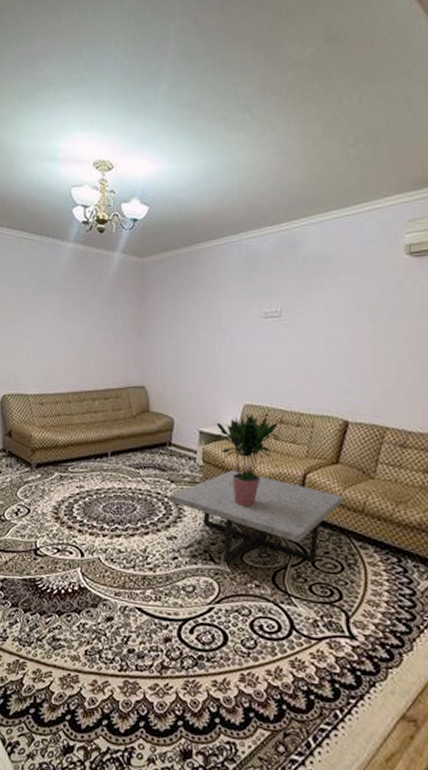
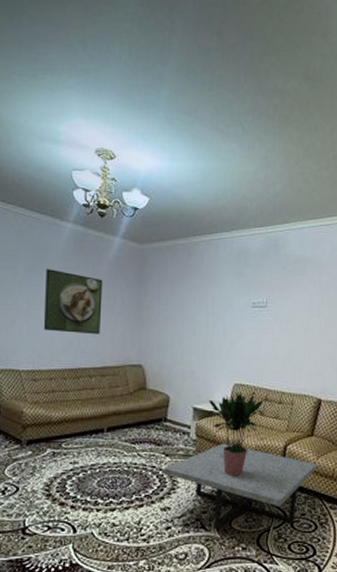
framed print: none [49,291,104,356] -> present [44,269,103,335]

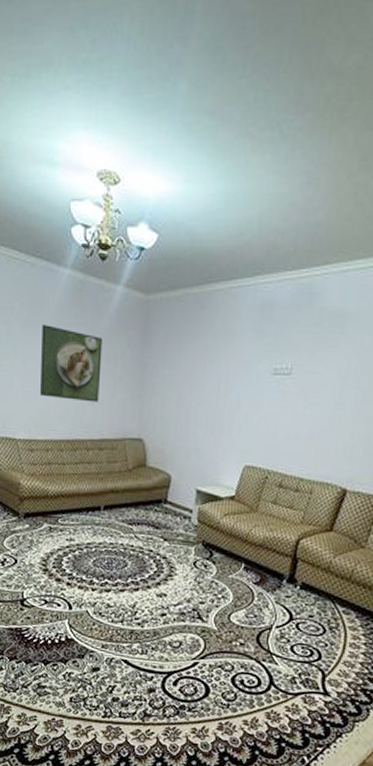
coffee table: present [163,444,317,530] -> none [161,532,333,624]
potted plant: present [207,393,263,477] -> none [211,476,277,569]

